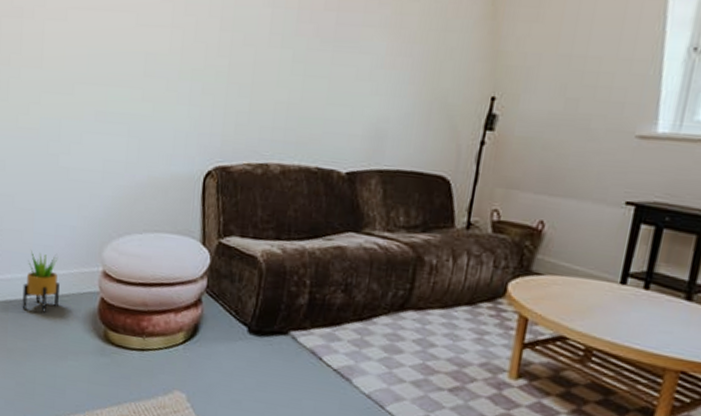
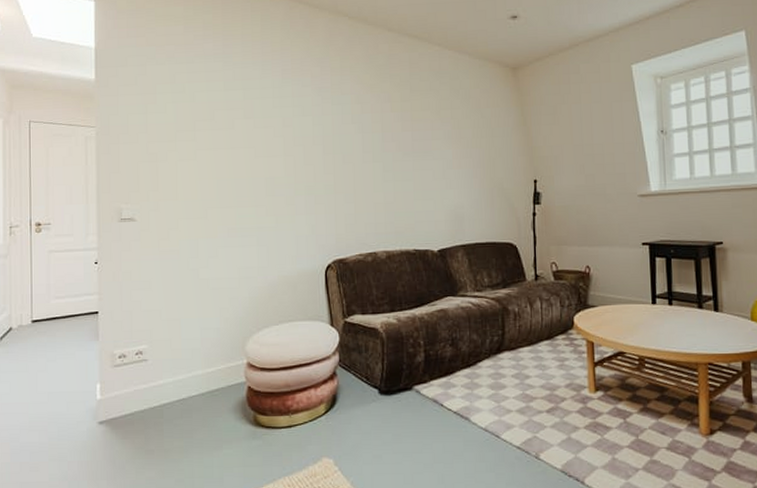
potted plant: present [22,251,60,313] -> none [175,356,209,410]

